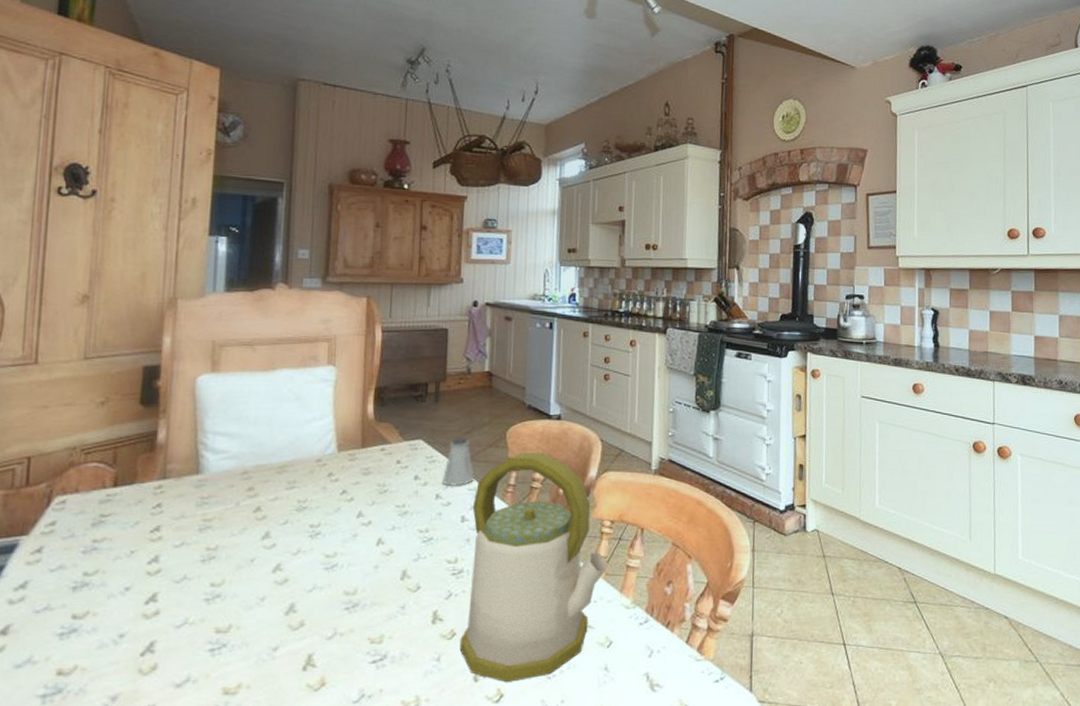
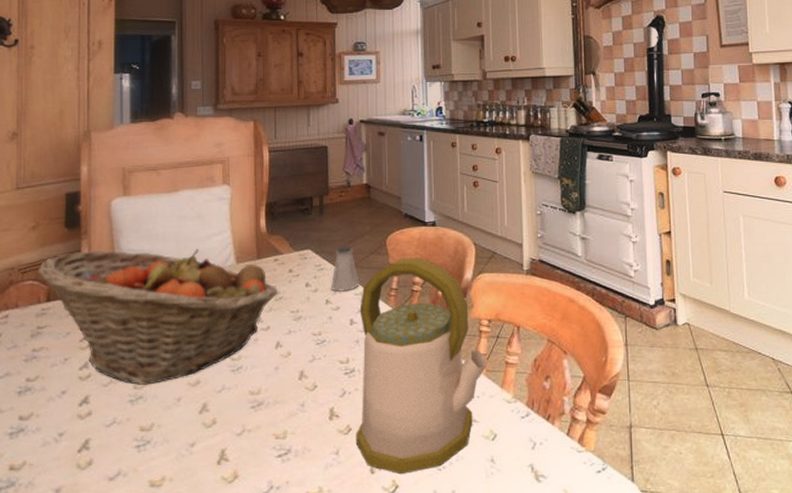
fruit basket: none [103,430,384,584] -> present [36,249,279,386]

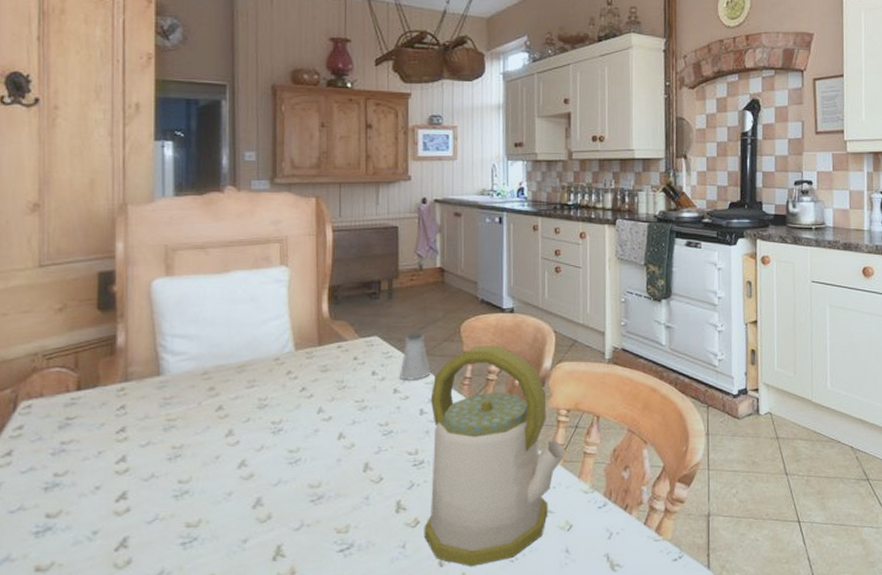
fruit basket: present [36,249,279,386] -> none [64,334,342,480]

